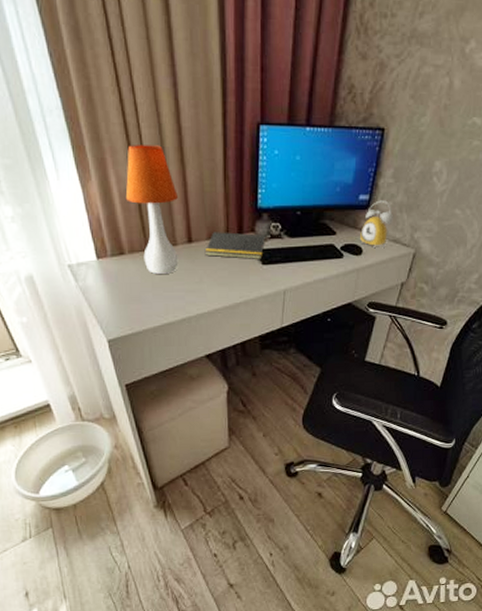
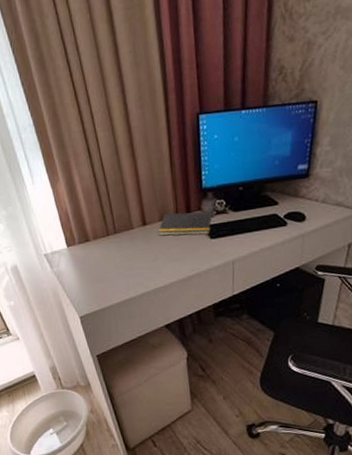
table lamp: present [125,145,179,274] -> none [87,144,136,256]
alarm clock: present [360,200,394,249] -> none [302,167,335,214]

